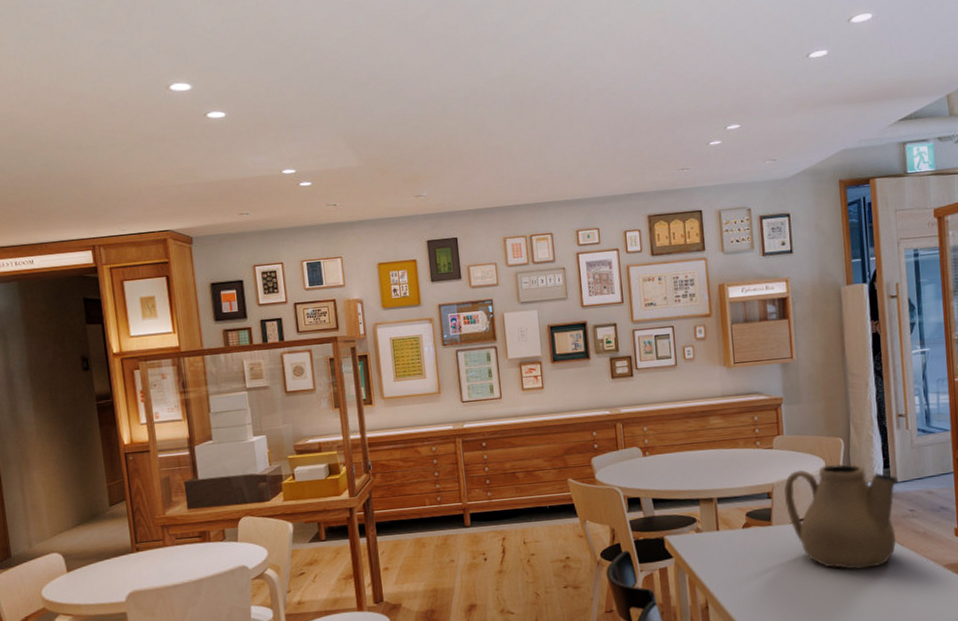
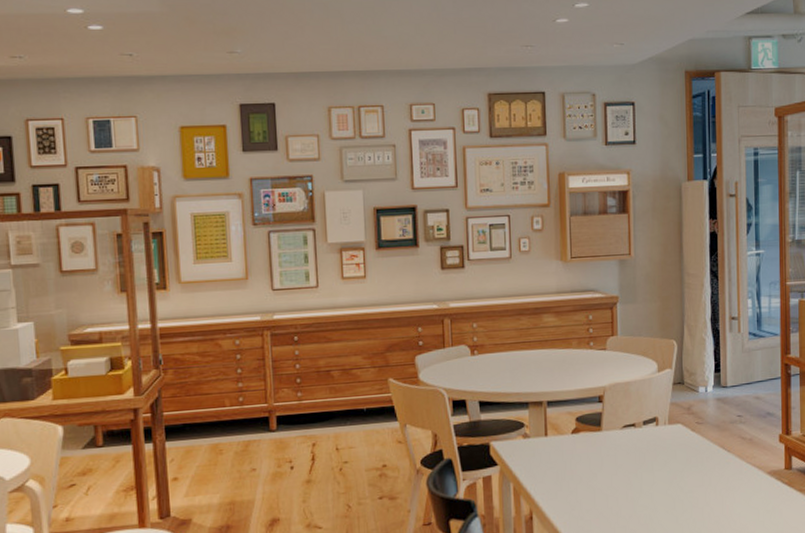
teapot: present [784,464,899,570] -> none [615,367,728,478]

